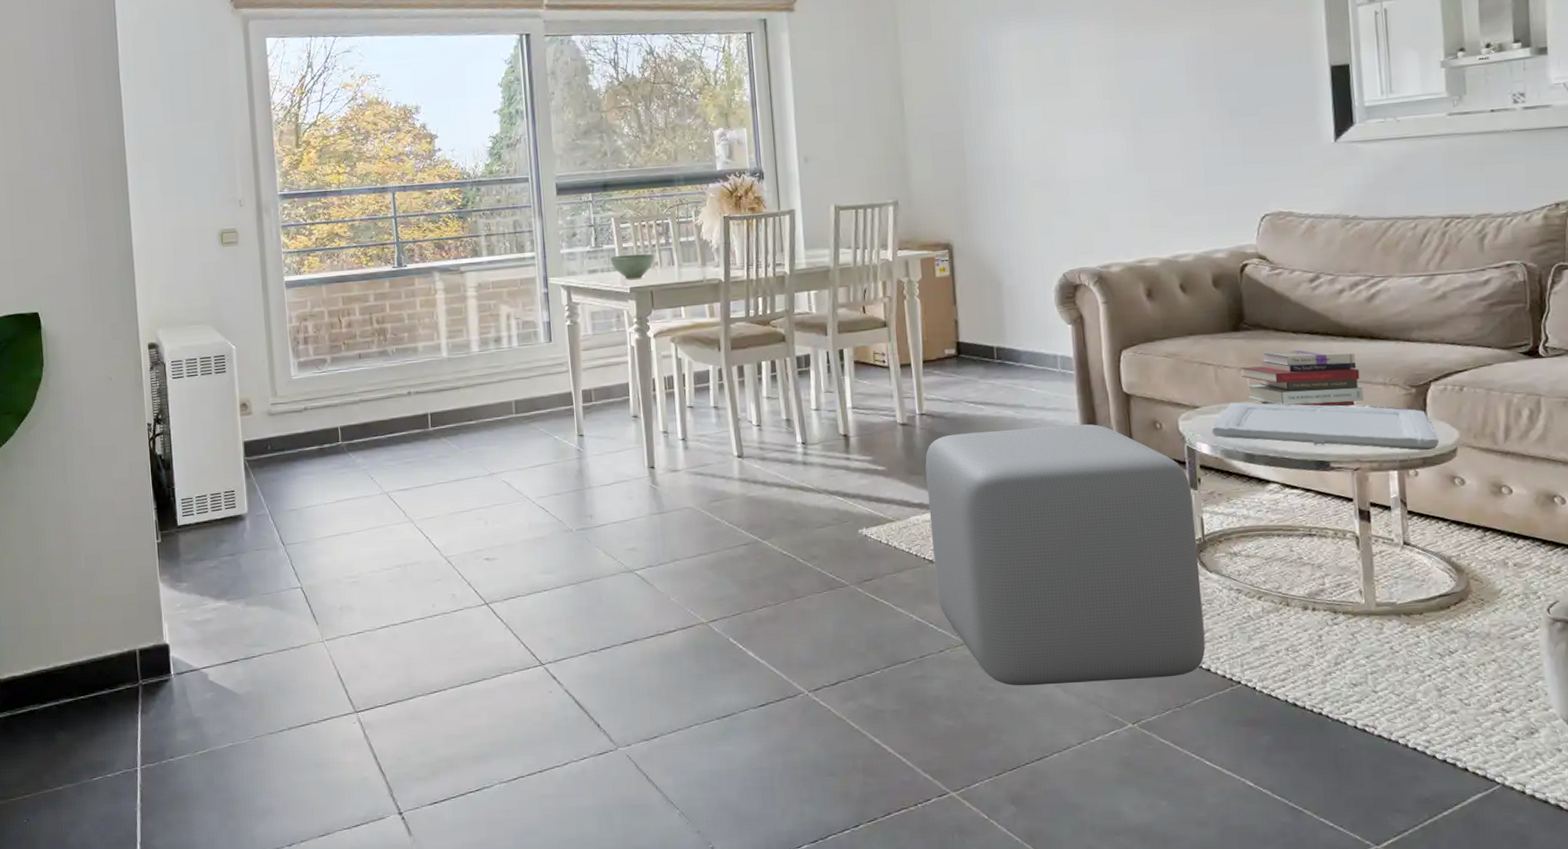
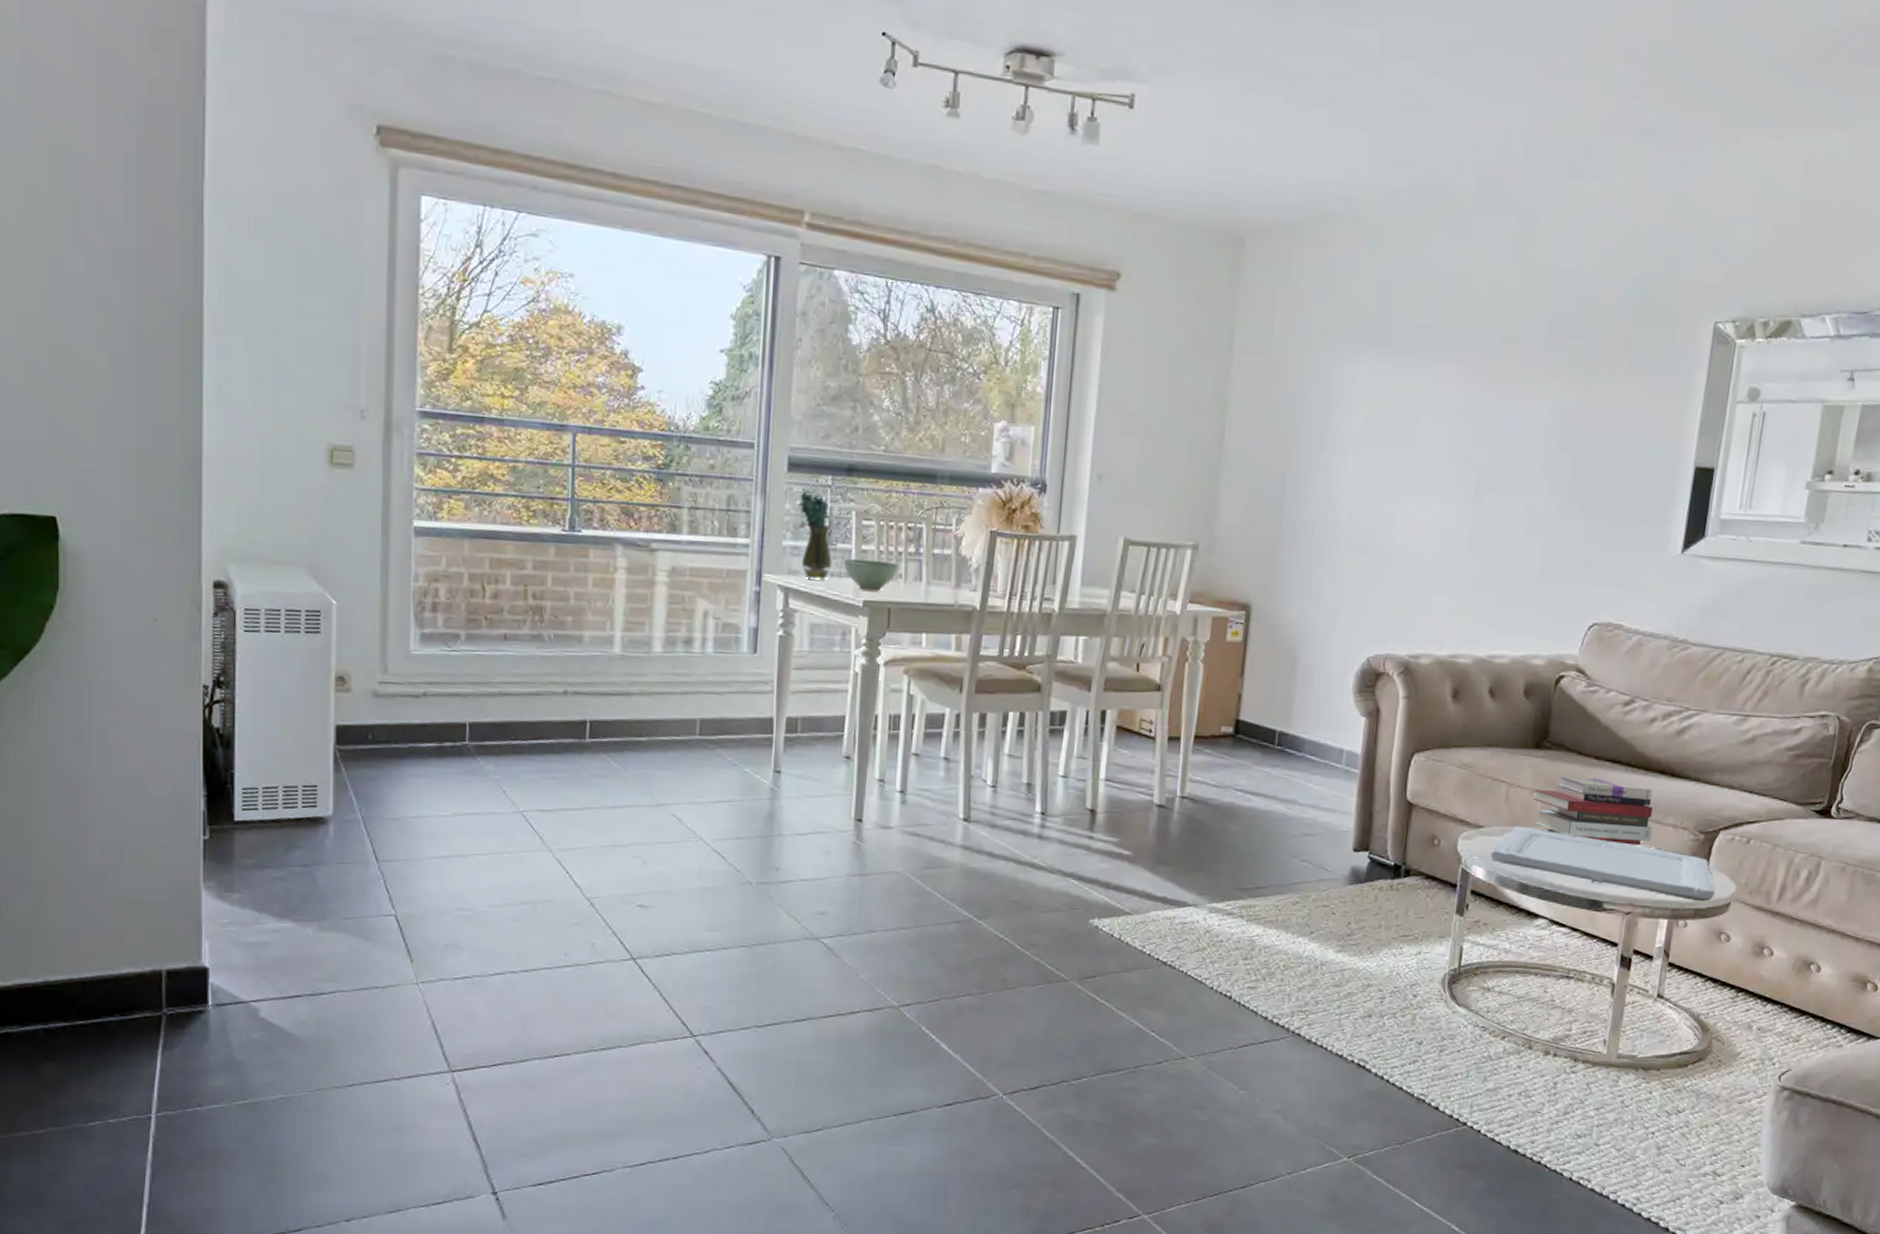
vase: none [568,206,602,277] -> present [798,488,833,580]
pouf: present [925,424,1206,686] -> none [1165,824,1457,1112]

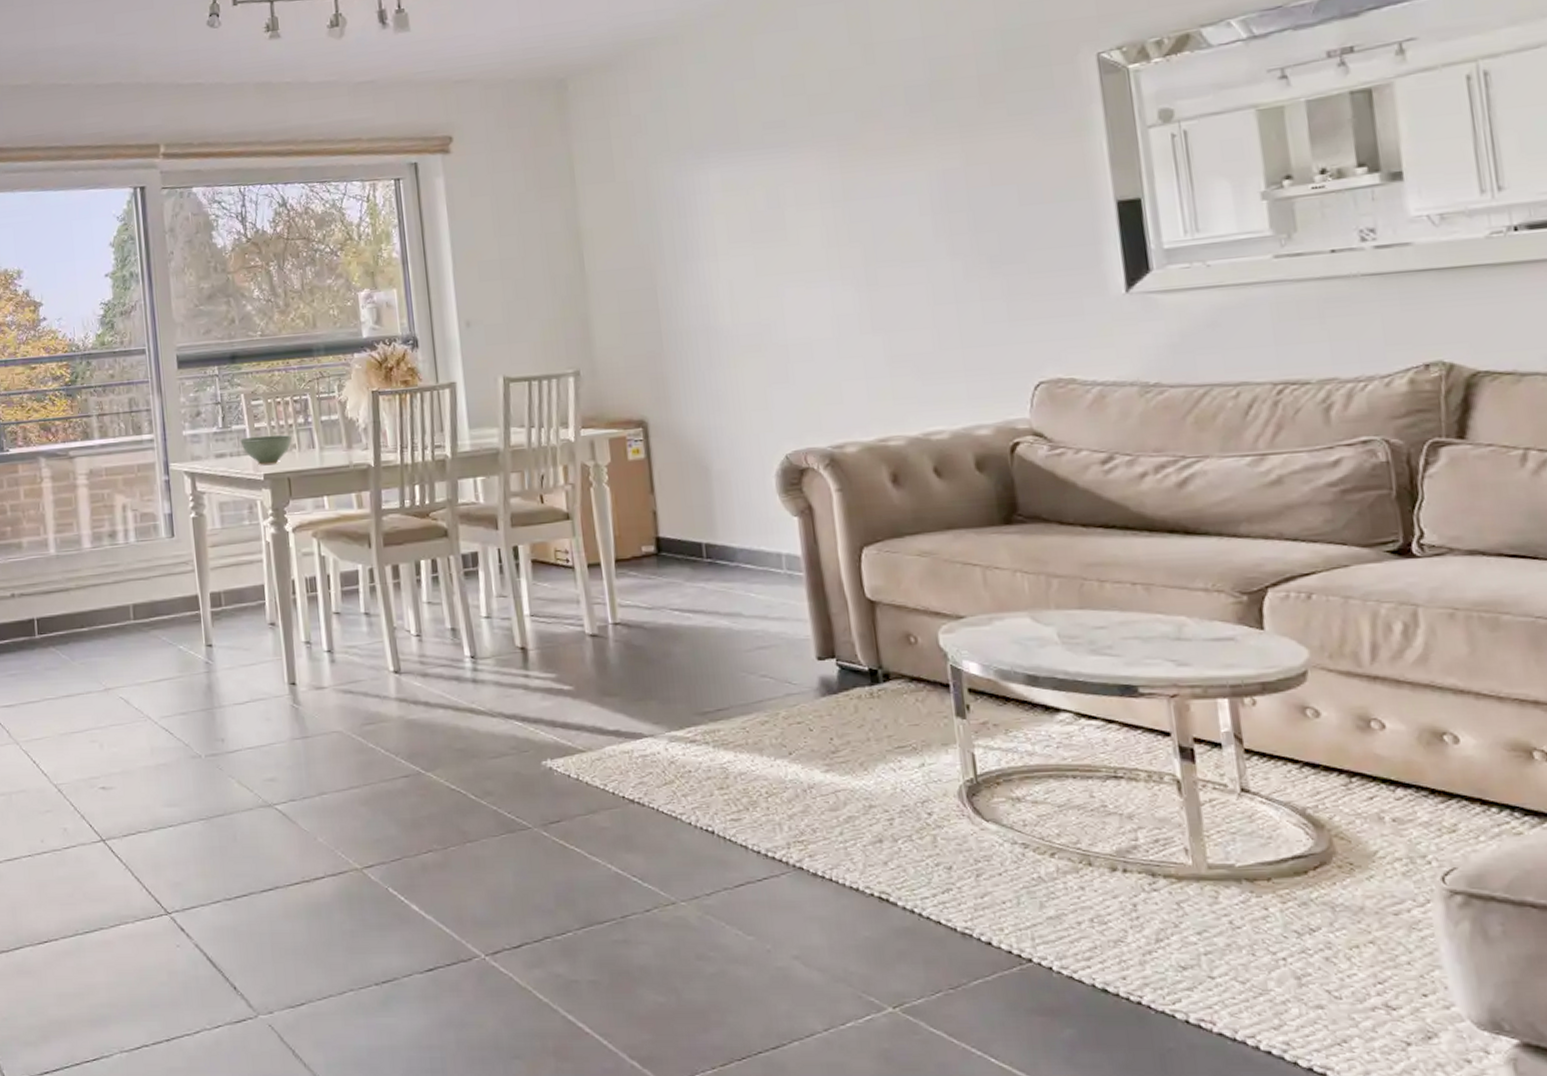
vase: present [798,488,833,580] -> none [191,381,230,462]
religious icon: present [1490,826,1715,902] -> none [980,611,1282,674]
books: present [1533,775,1653,846] -> none [1016,546,1180,618]

